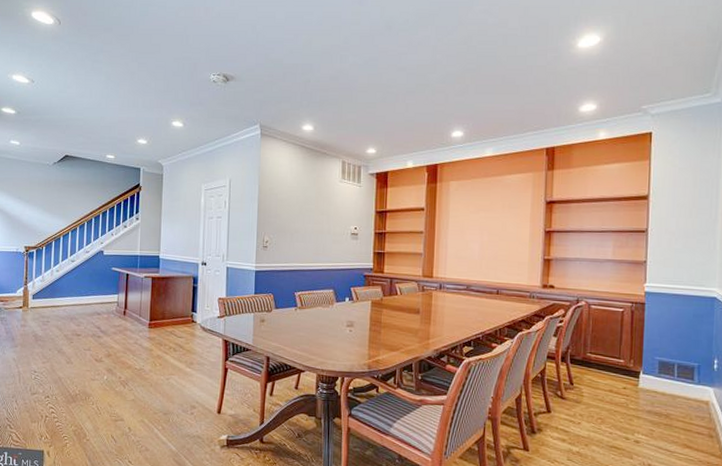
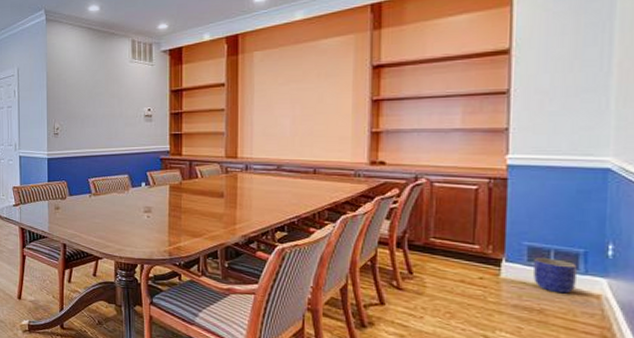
planter: none [662,370,693,401] -> present [534,258,576,294]

